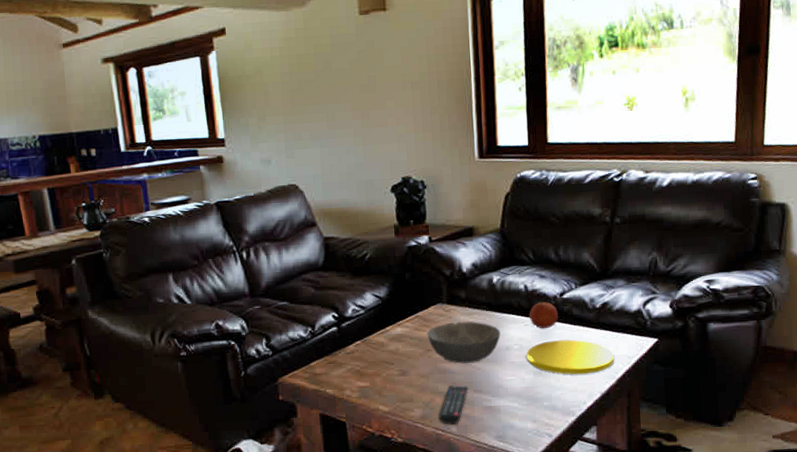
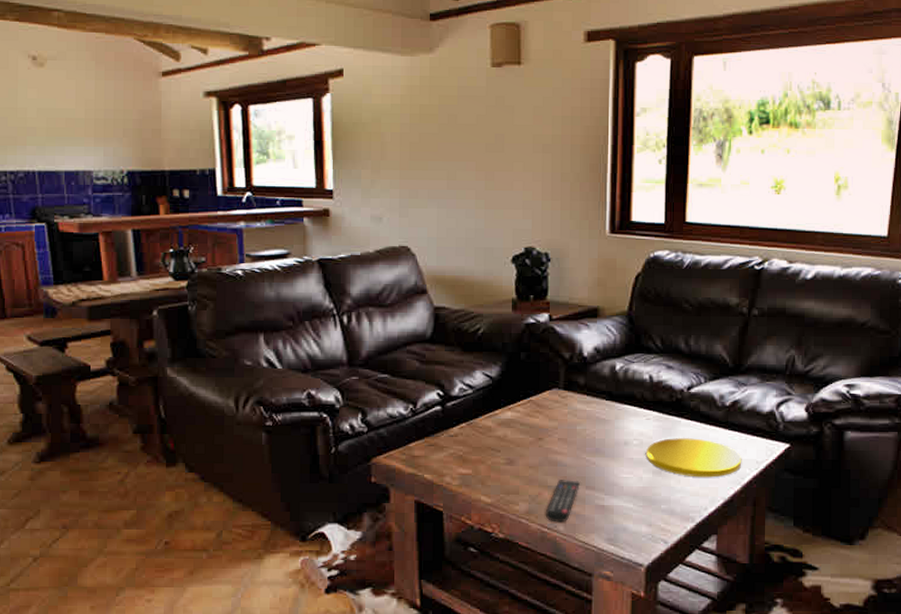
bowl: present [427,321,501,364] -> none [539,410,620,456]
fruit: present [529,302,558,329] -> none [652,395,684,425]

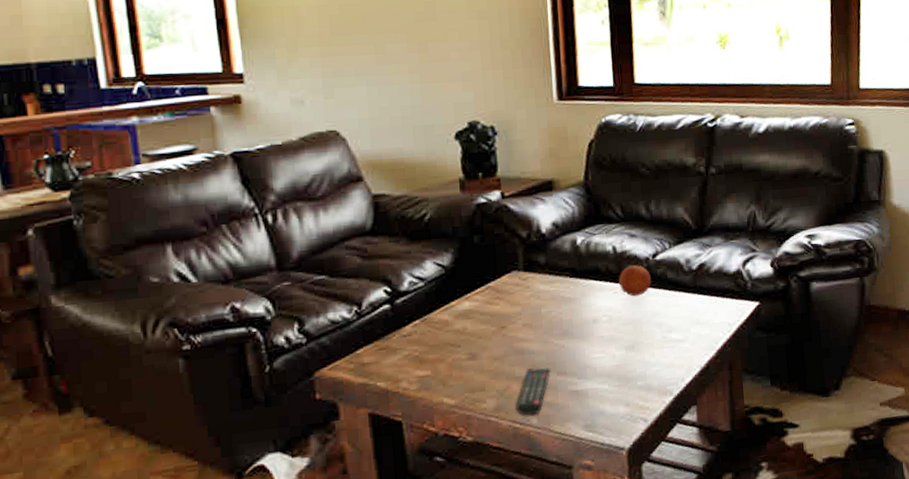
plate: present [646,438,742,478] -> none [617,307,715,348]
fruit: none [652,395,684,425] -> present [618,265,651,297]

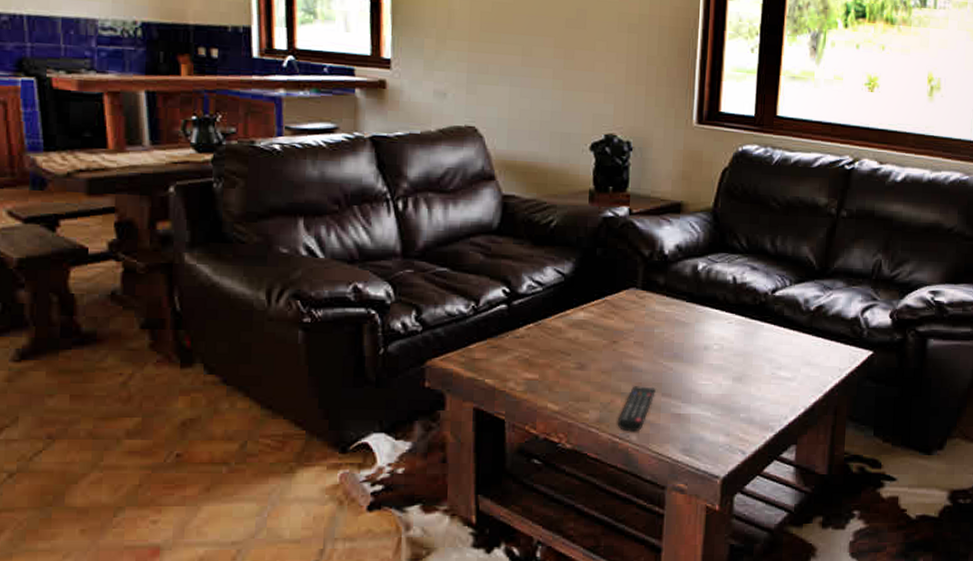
fruit: present [618,265,651,297] -> none [734,298,767,329]

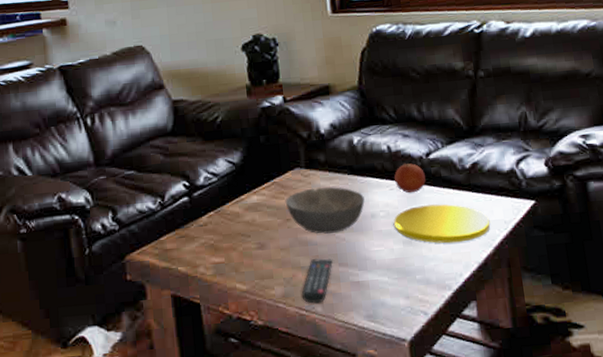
bowl: none [614,311,700,361] -> present [285,187,365,234]
plate: none [727,343,825,385] -> present [394,204,491,244]
fruit: none [734,298,767,329] -> present [394,163,426,193]

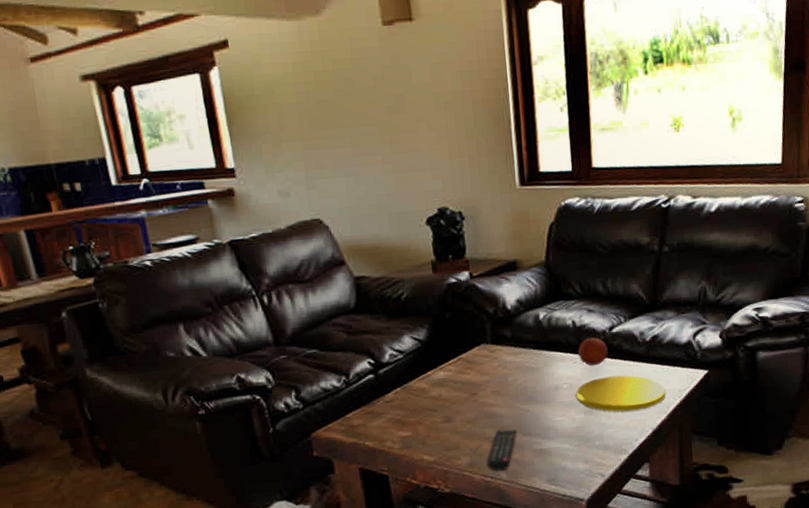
bowl: present [285,187,365,234] -> none [471,361,549,407]

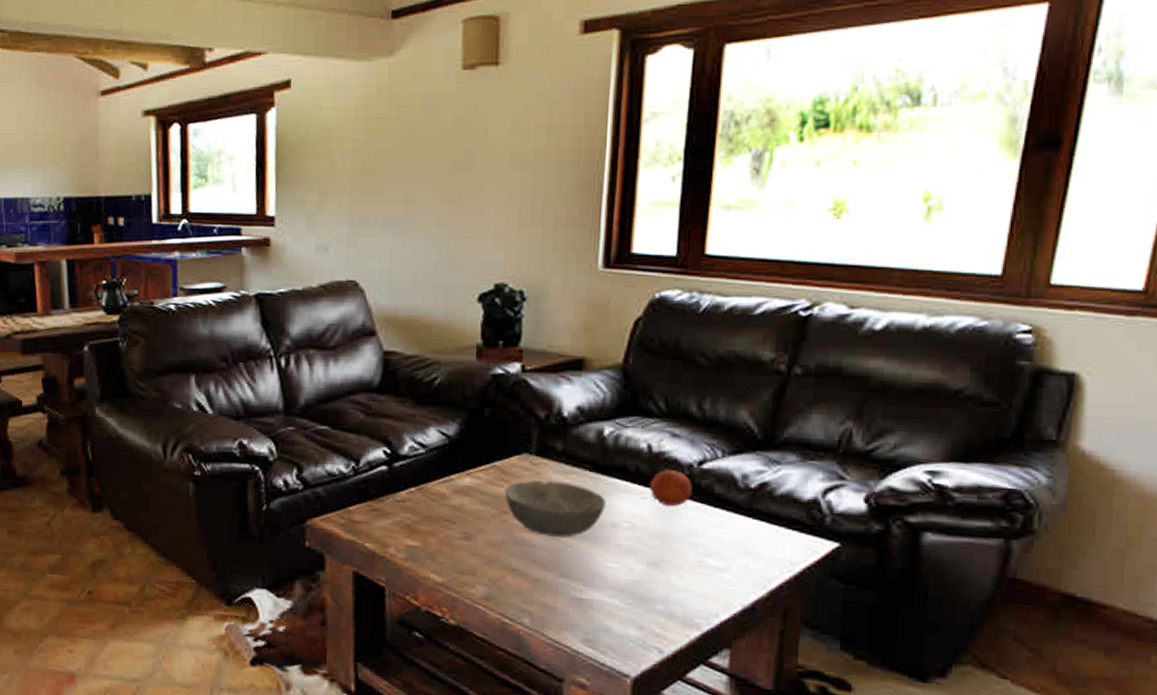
bowl: none [471,361,549,407] -> present [504,479,606,538]
remote control: present [487,428,517,471] -> none [507,562,552,614]
plate: present [576,375,666,412] -> none [639,523,770,577]

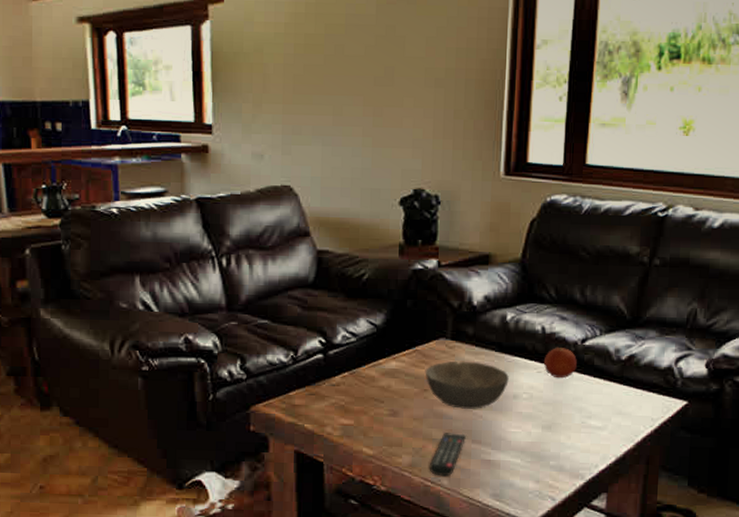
remote control: none [507,562,552,614] -> present [429,433,466,477]

